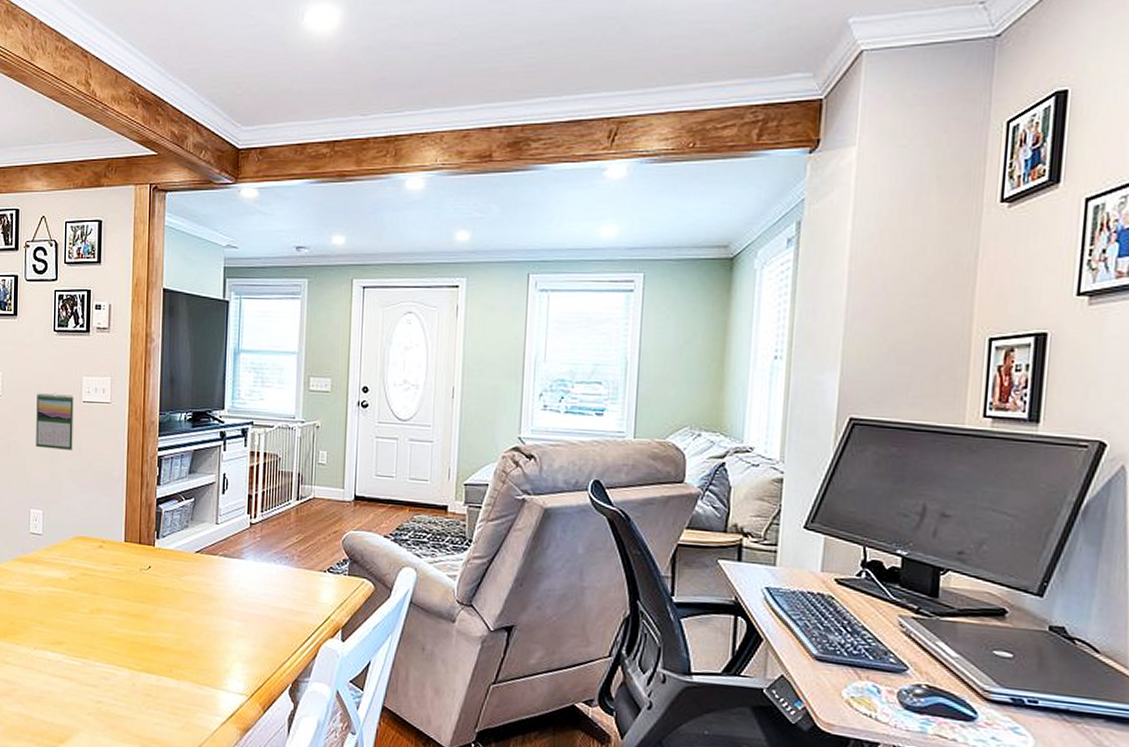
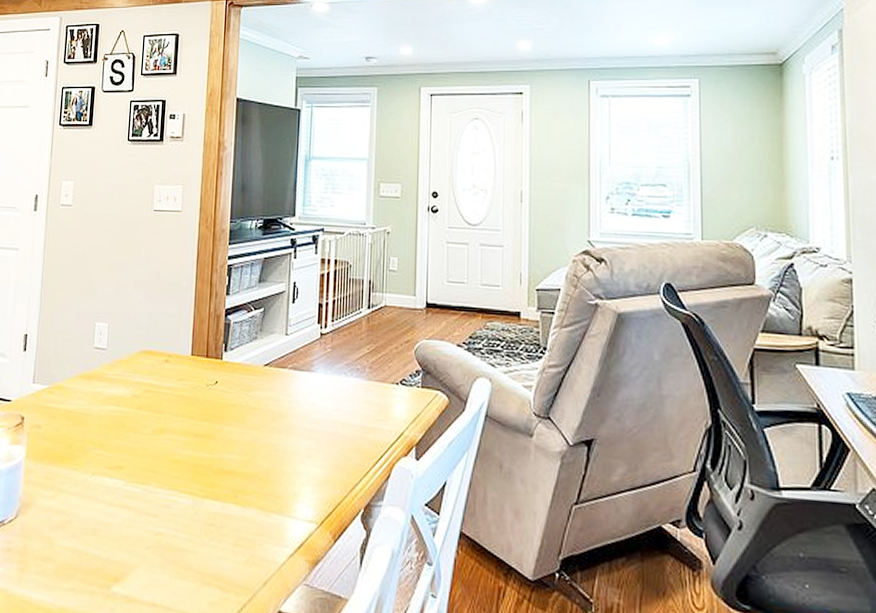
calendar: present [36,393,74,450] -> none [104,202,145,260]

